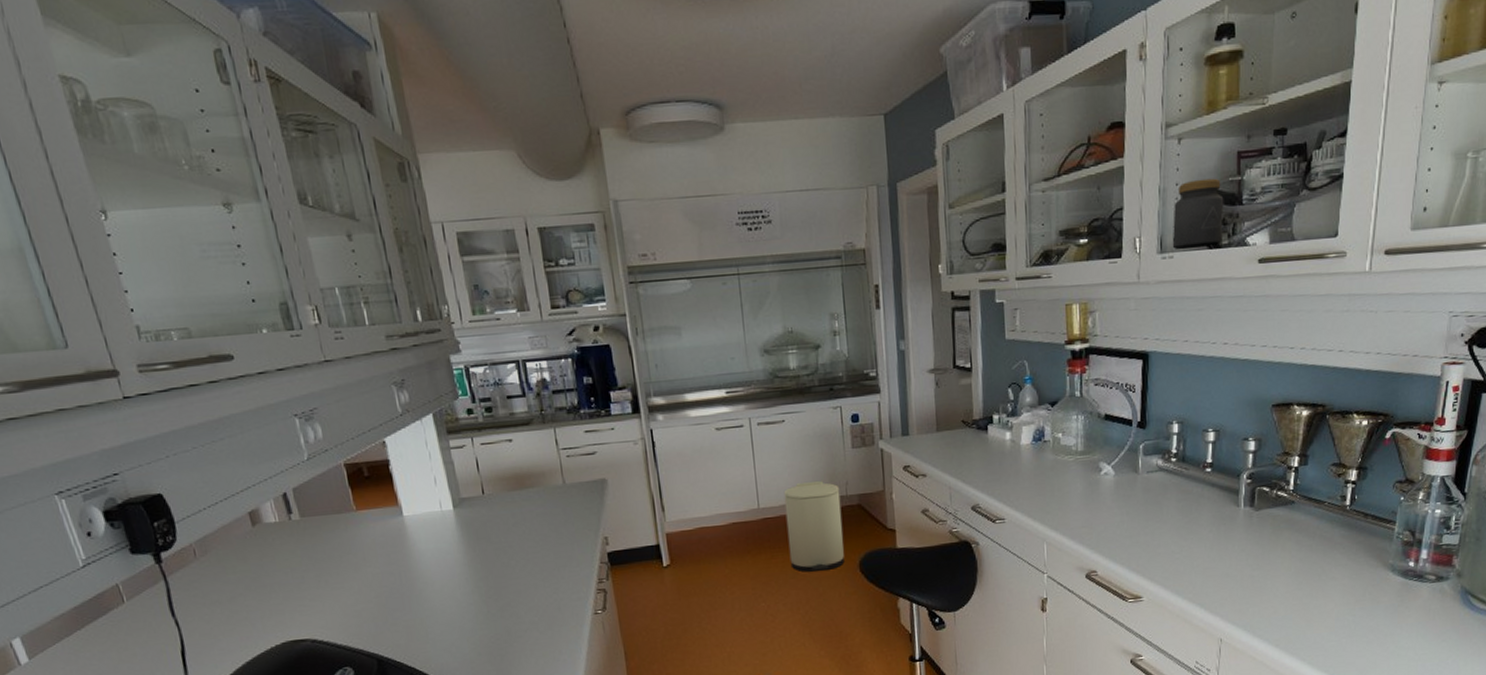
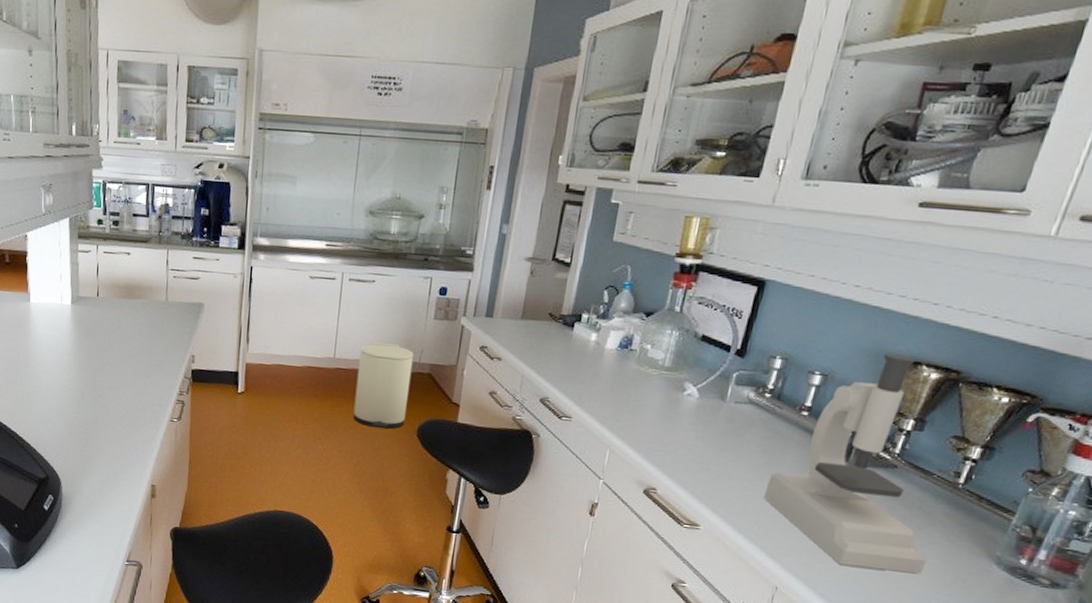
jar: present [1172,178,1224,251] -> none [820,106,895,181]
microscope: none [1191,399,1337,604] -> present [763,353,927,575]

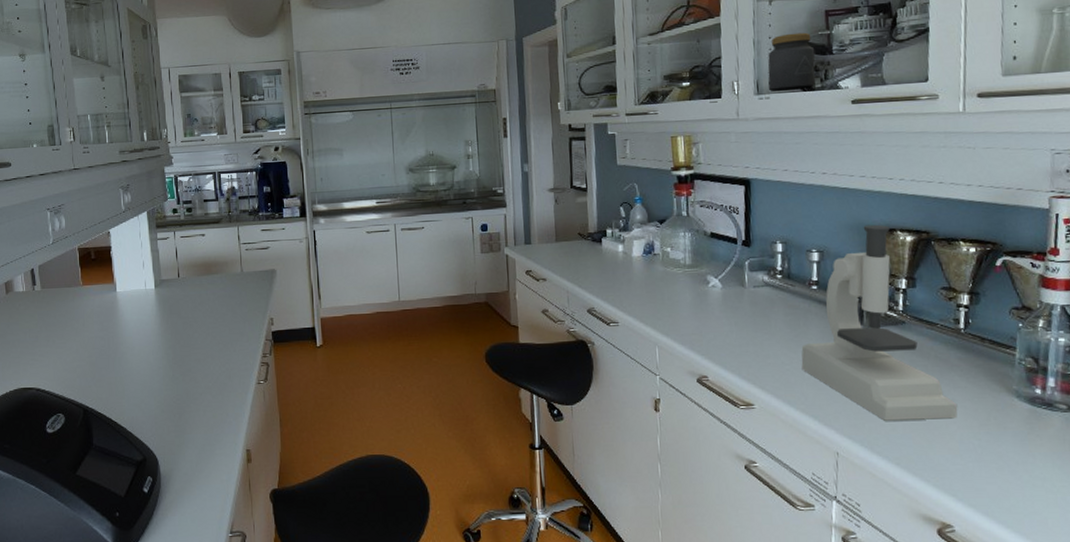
pedal bin: present [353,342,414,429] -> none [421,280,472,359]
jar: none [820,106,895,181] -> present [768,32,815,93]

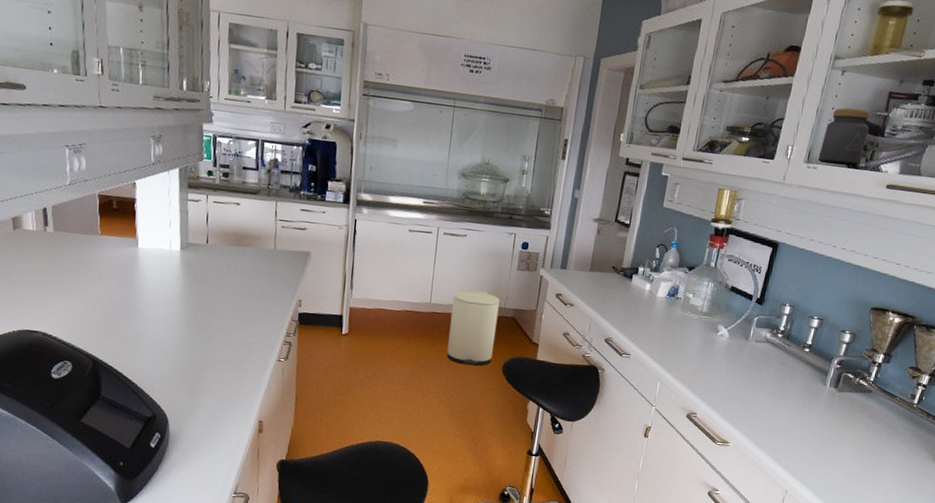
pedal bin: none [421,280,472,359] -> present [447,289,500,366]
microscope: present [801,224,958,421] -> none [777,302,892,476]

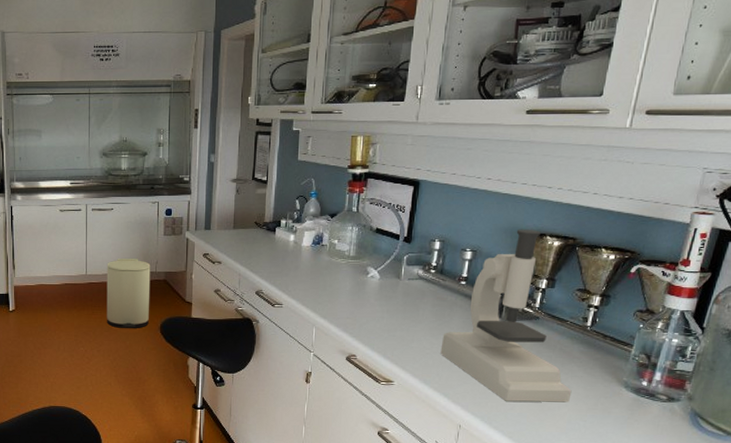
microscope: none [777,302,892,476] -> present [440,229,572,403]
jar: present [818,108,870,167] -> none [449,40,500,99]

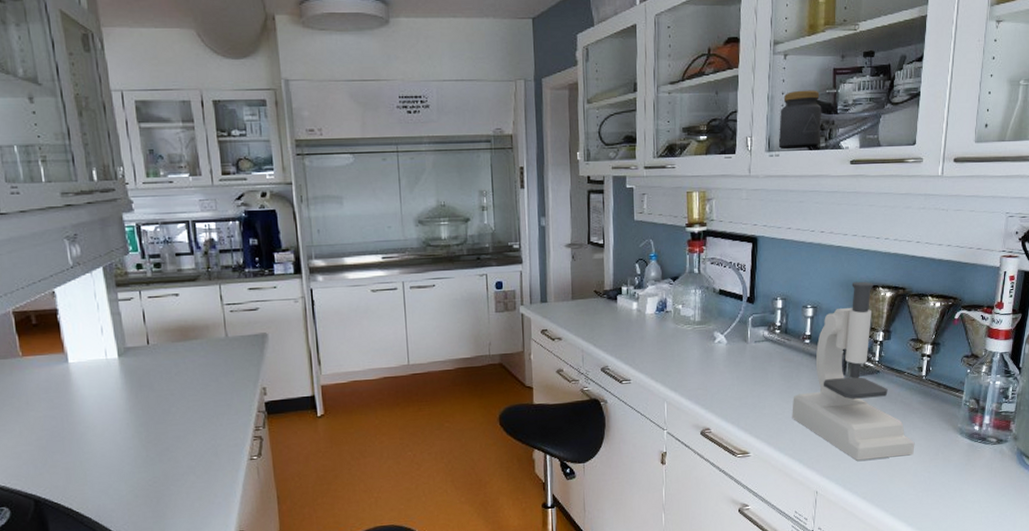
pedal bin: present [106,259,151,328] -> none [432,341,486,424]
jar: none [449,40,500,99] -> present [778,90,822,150]

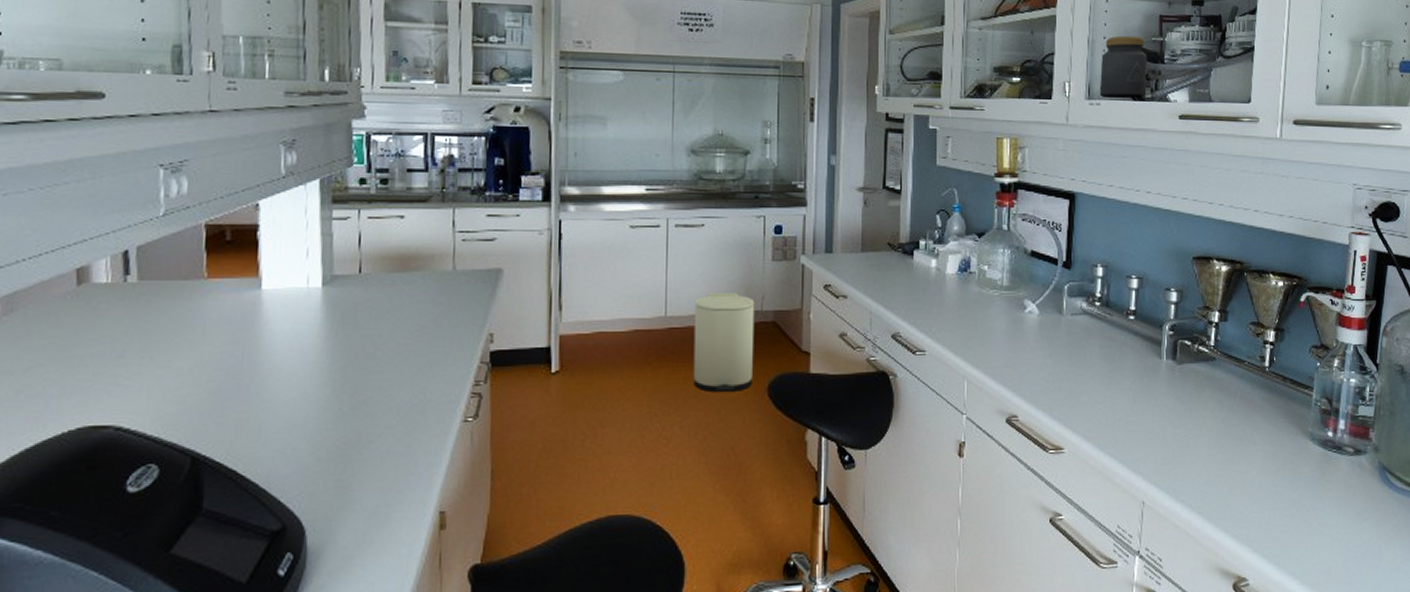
pedal bin: none [432,341,486,424] -> present [693,293,755,392]
microscope: present [792,281,915,461] -> none [1114,251,1259,466]

